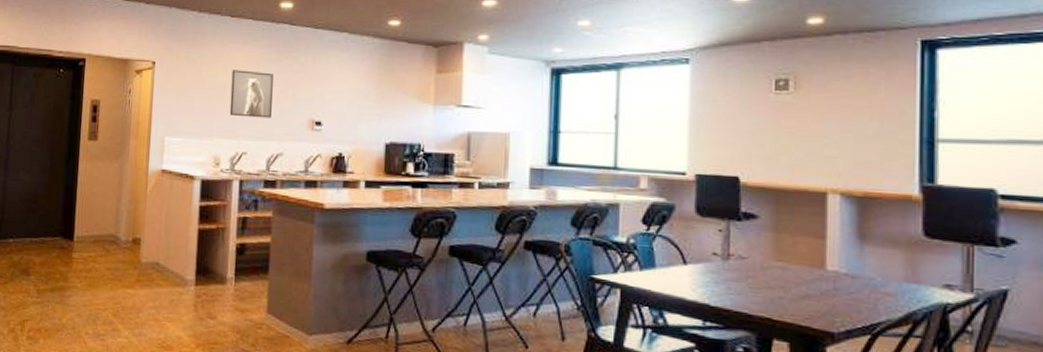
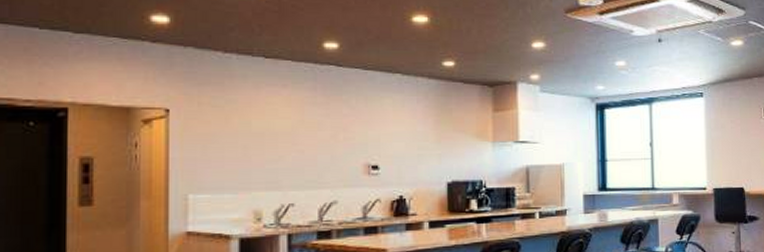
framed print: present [229,70,273,118] -> none [270,115,322,166]

